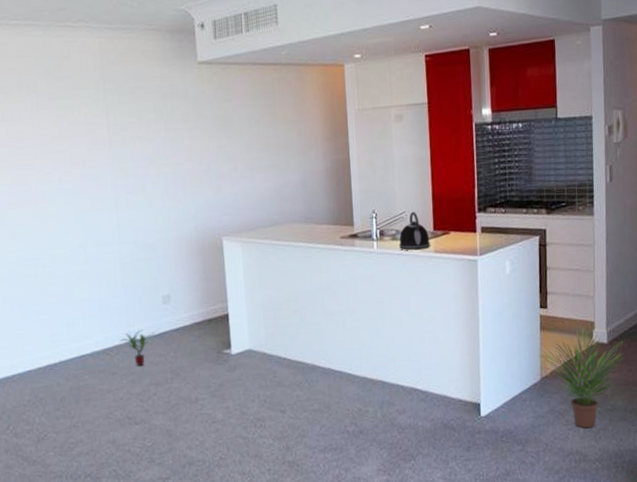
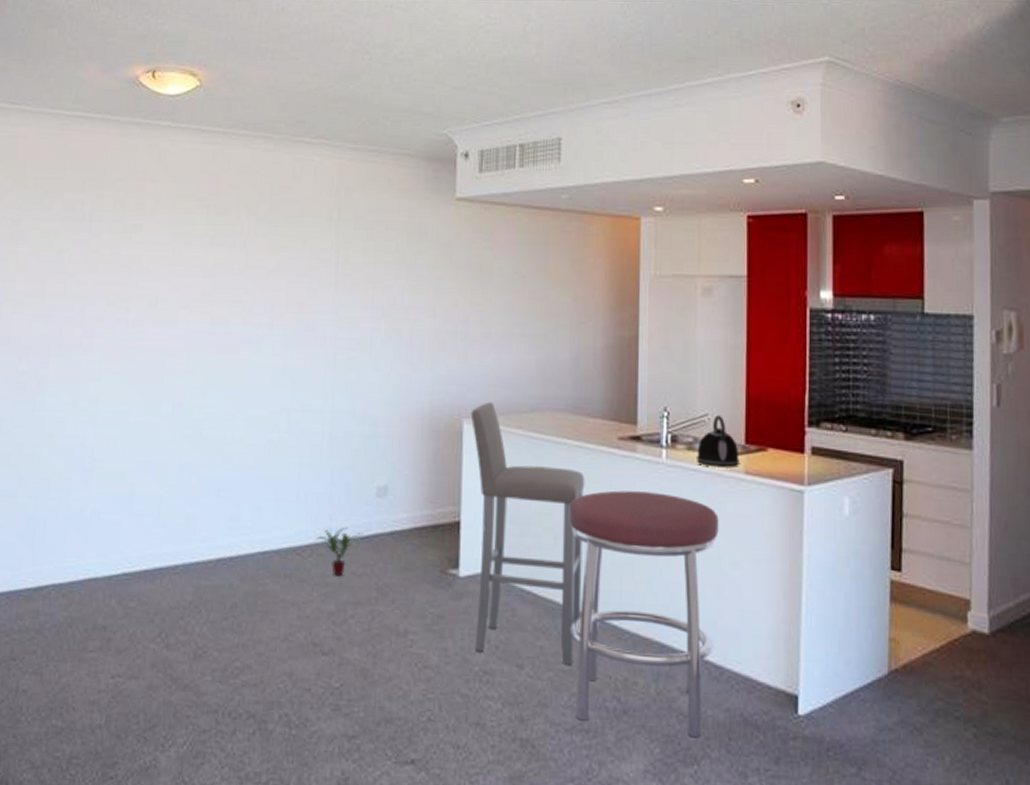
bar stool: none [227,221,324,406] -> present [470,401,585,665]
bar stool: none [309,274,420,443] -> present [570,490,719,738]
potted plant: present [539,326,626,429] -> none [887,605,1017,757]

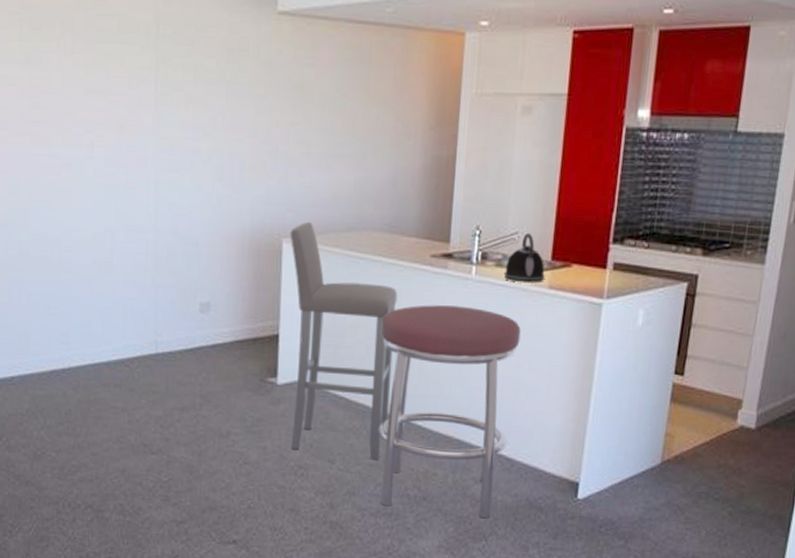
potted plant: present [316,526,362,576] -> none [143,340,187,385]

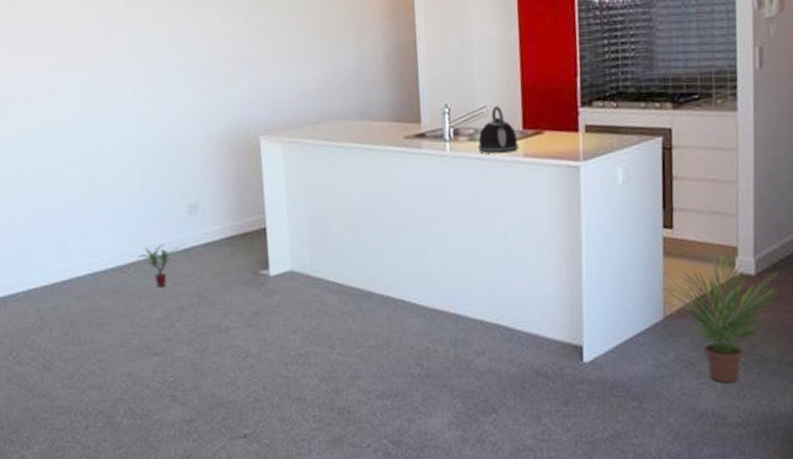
potted plant: none [143,340,187,385] -> present [138,243,179,287]
bar stool: present [290,221,398,460] -> none [266,117,383,342]
bar stool: present [378,305,521,519] -> none [365,182,504,391]
potted plant: none [663,404,777,531] -> present [661,252,781,383]

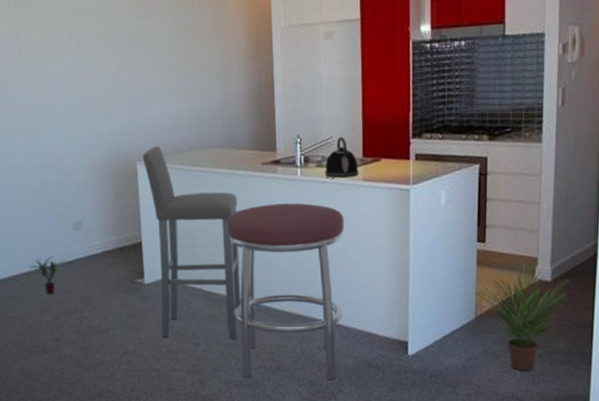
bar stool: none [266,117,383,342] -> present [142,145,241,340]
bar stool: none [365,182,504,391] -> present [227,203,344,380]

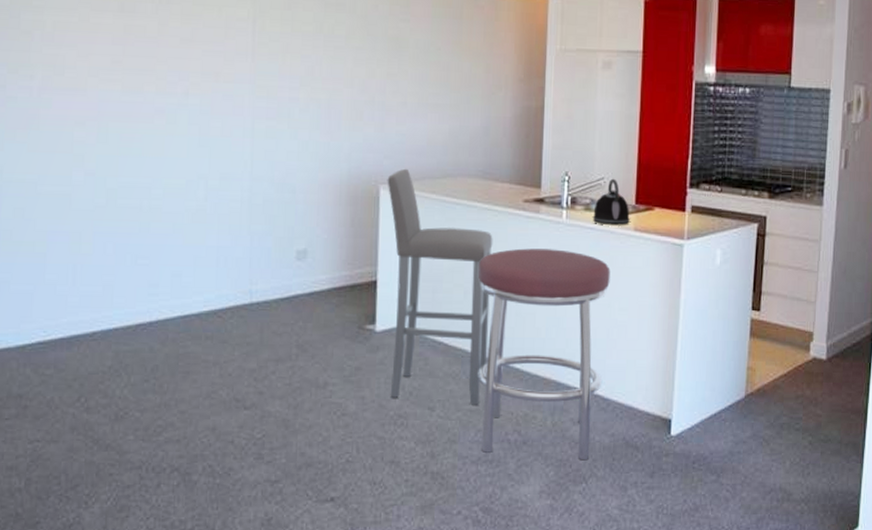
potted plant: present [30,256,66,294] -> none [237,289,283,336]
potted plant: present [474,262,571,372] -> none [746,337,846,461]

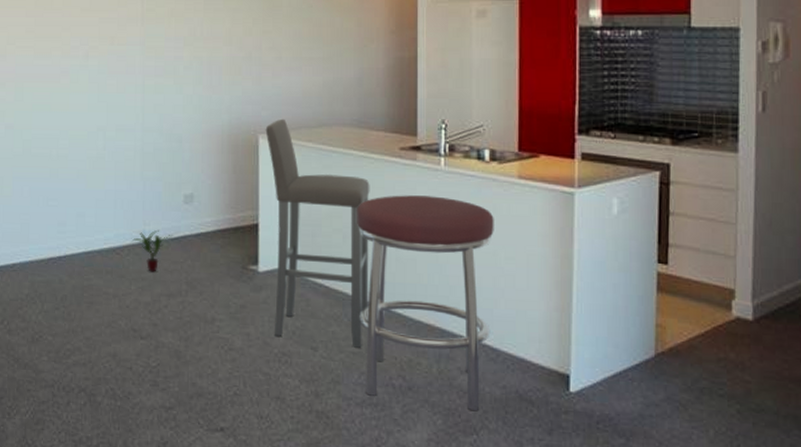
potted plant: none [237,289,283,336] -> present [132,229,172,272]
kettle: present [592,178,630,226] -> none [472,125,513,174]

